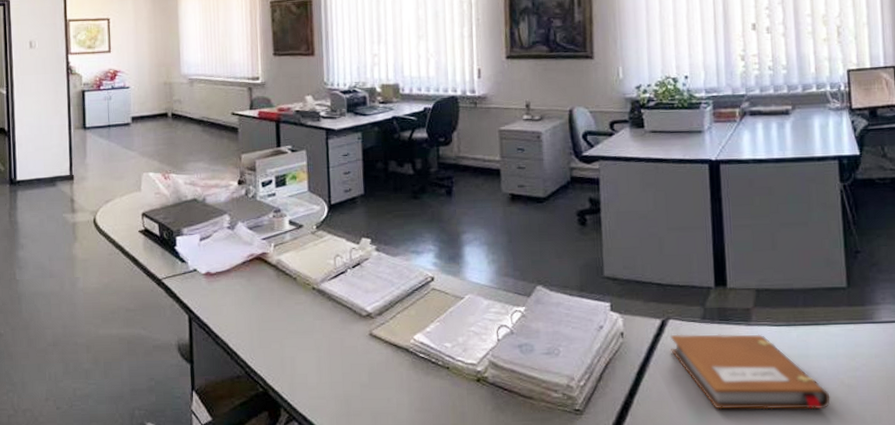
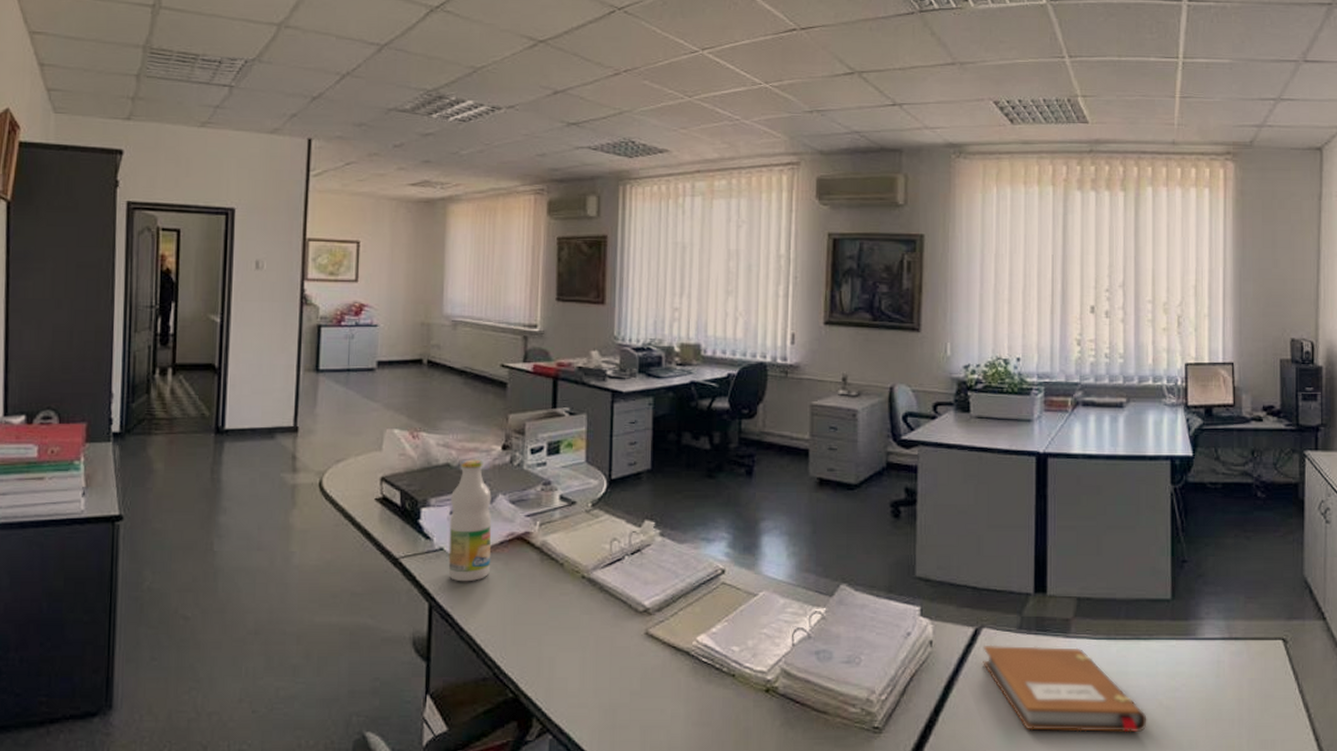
bottle: none [200,194,236,297] -> present [448,459,492,582]

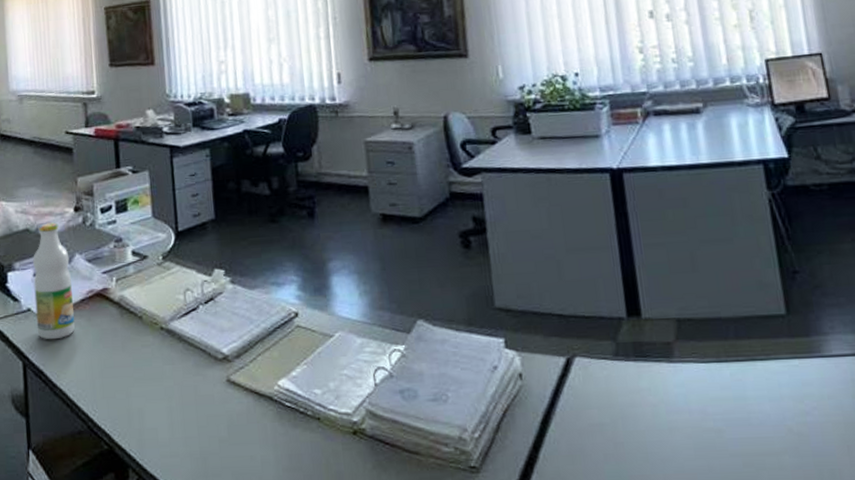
notebook: present [983,645,1147,733] -> none [577,372,778,465]

